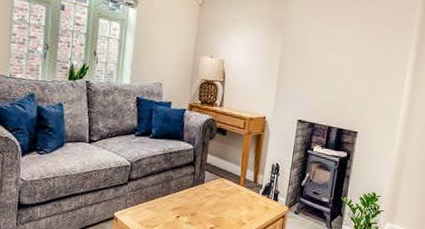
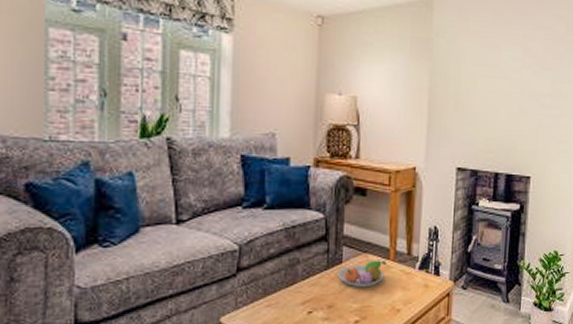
fruit bowl: none [200,184,238,204] -> present [337,260,387,288]

